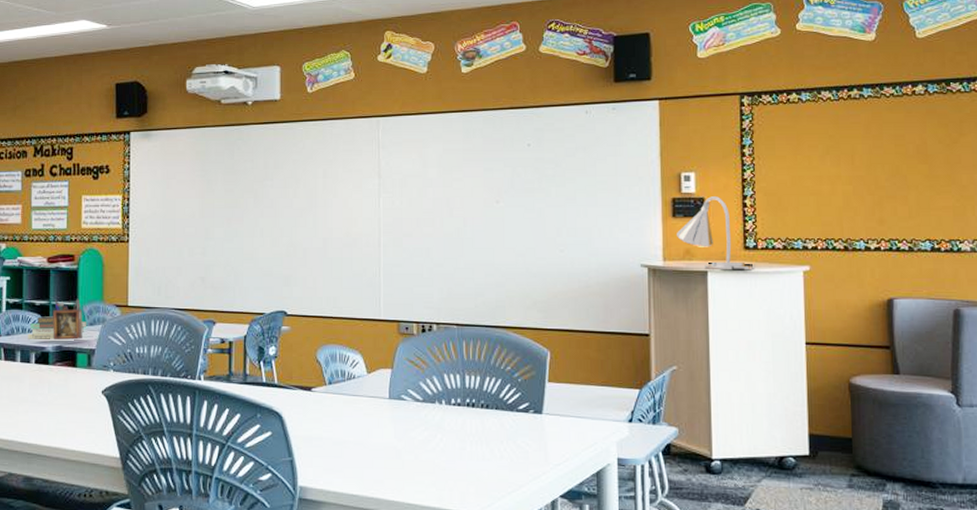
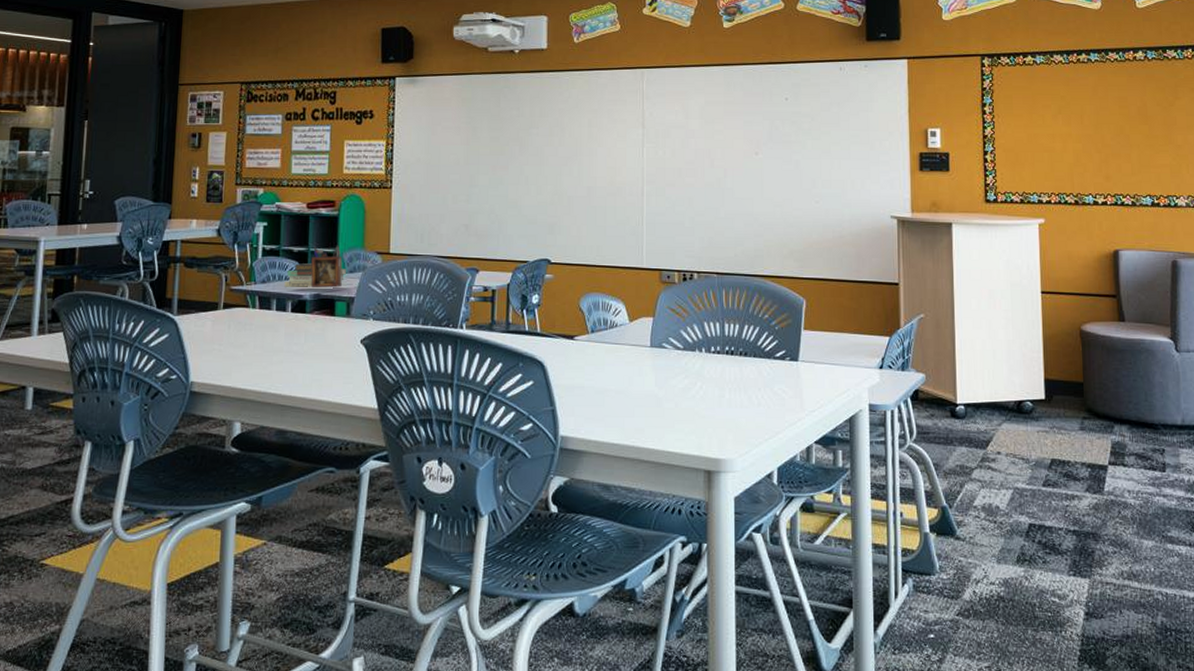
table lamp: present [677,196,753,270] -> none [924,152,993,223]

